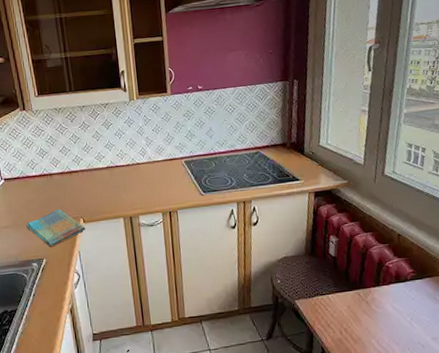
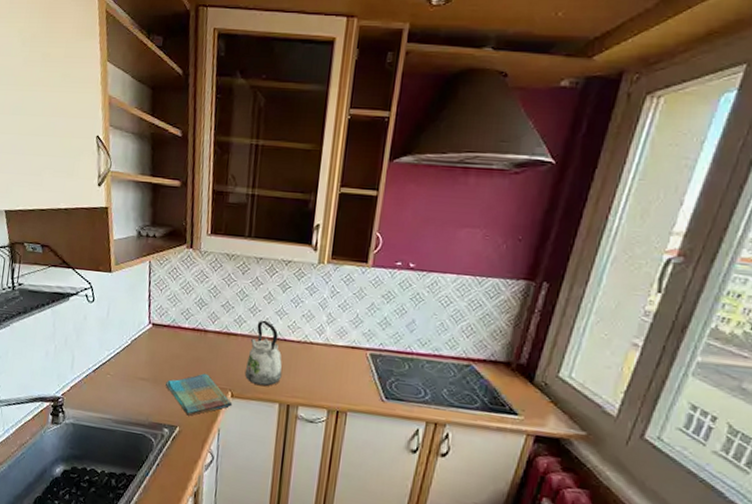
kettle: none [90,154,121,208] -> present [244,320,283,387]

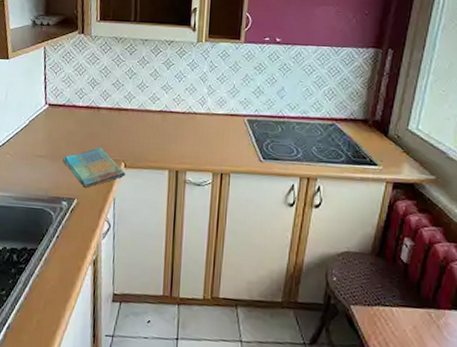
kettle: present [244,320,283,387] -> none [136,95,170,156]

